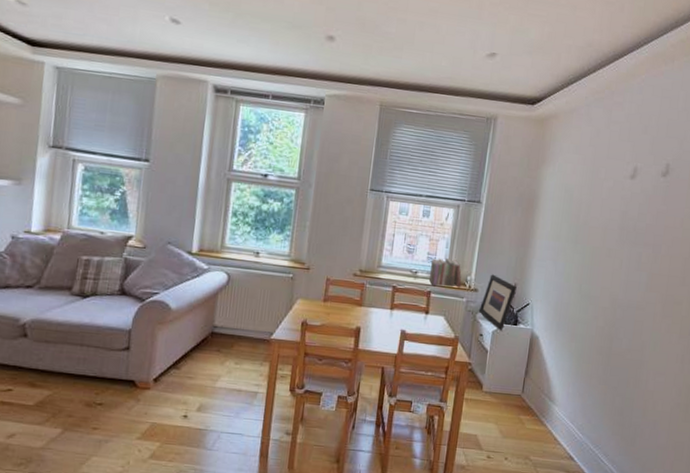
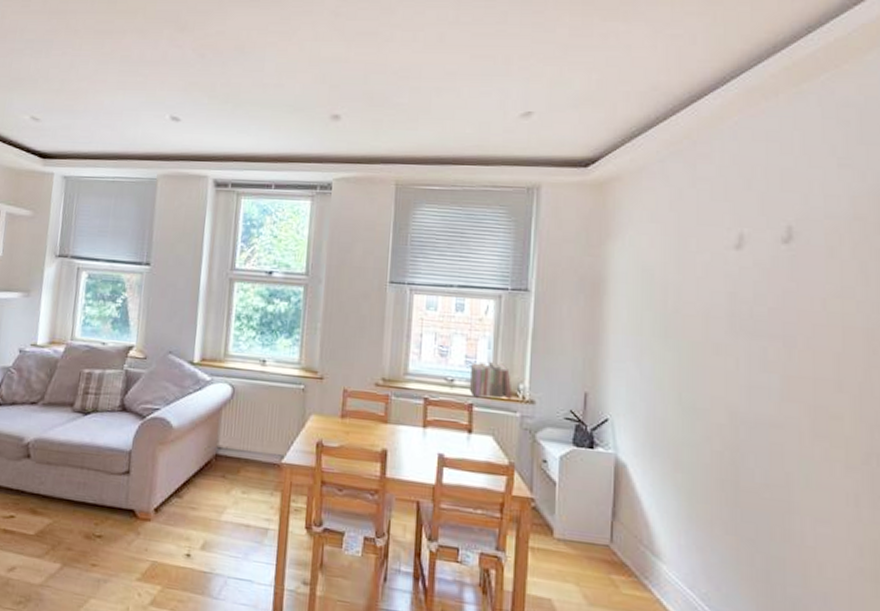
picture frame: present [479,274,517,330] -> none [539,381,588,455]

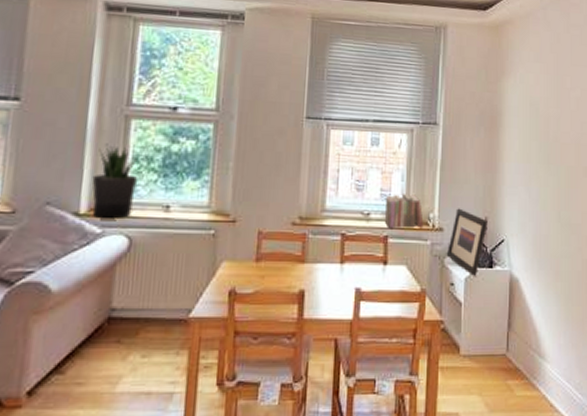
planter: none [203,303,239,369] -> present [92,143,137,218]
picture frame: none [539,381,588,455] -> present [447,208,488,276]

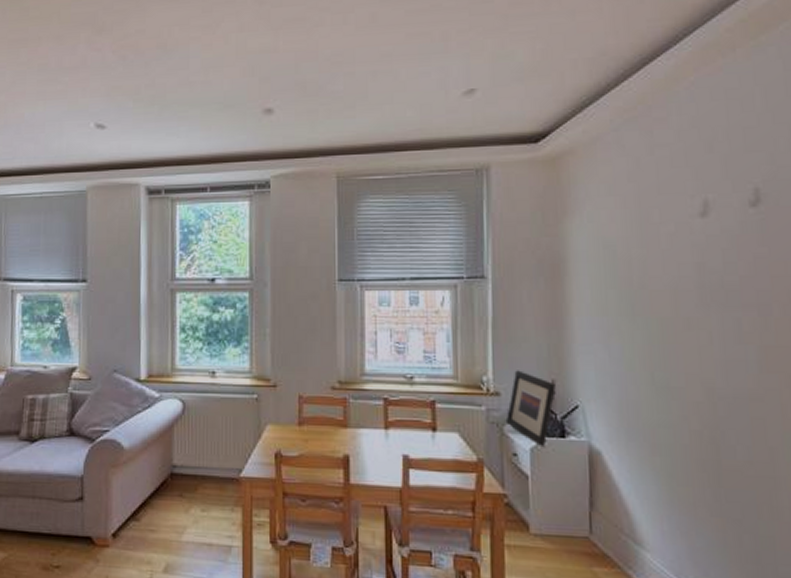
planter: present [92,143,137,218] -> none [148,316,185,384]
books: present [384,193,424,229] -> none [429,354,476,393]

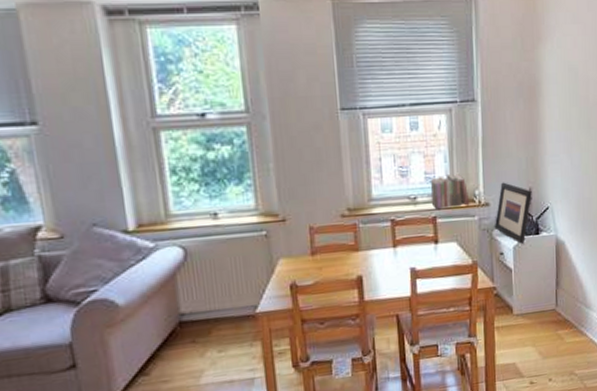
books: none [429,354,476,393] -> present [430,173,470,209]

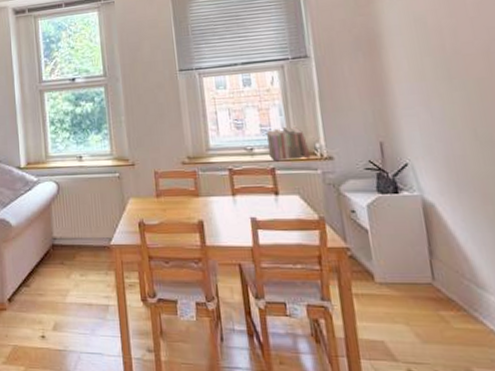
picture frame: present [495,182,532,244] -> none [341,135,385,202]

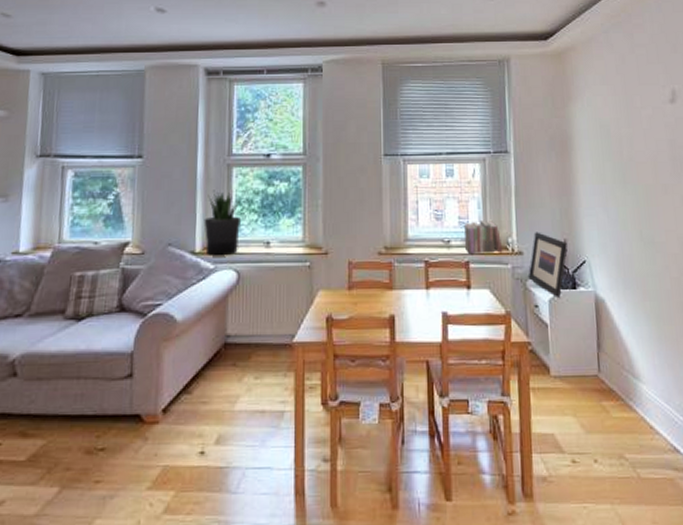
planter: none [25,113,56,169] -> present [204,190,240,255]
picture frame: none [341,135,385,202] -> present [529,232,567,297]

